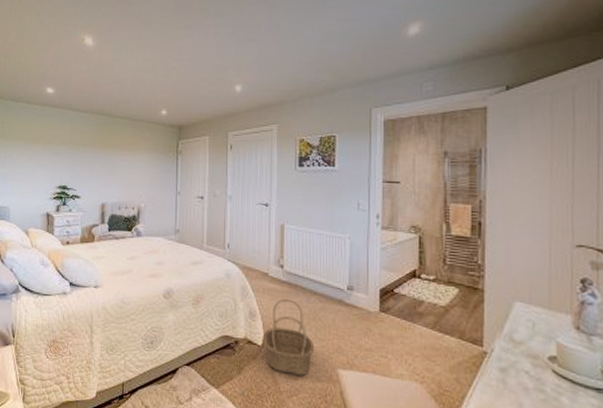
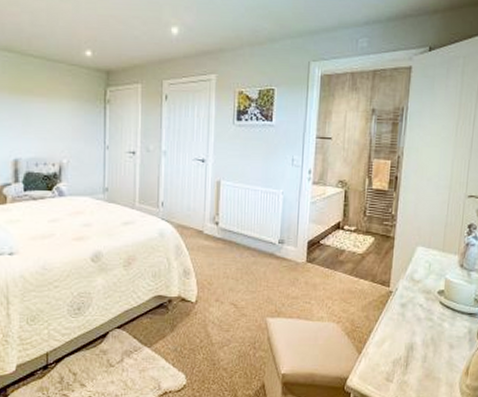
basket: present [262,299,315,375] -> none [196,256,247,326]

